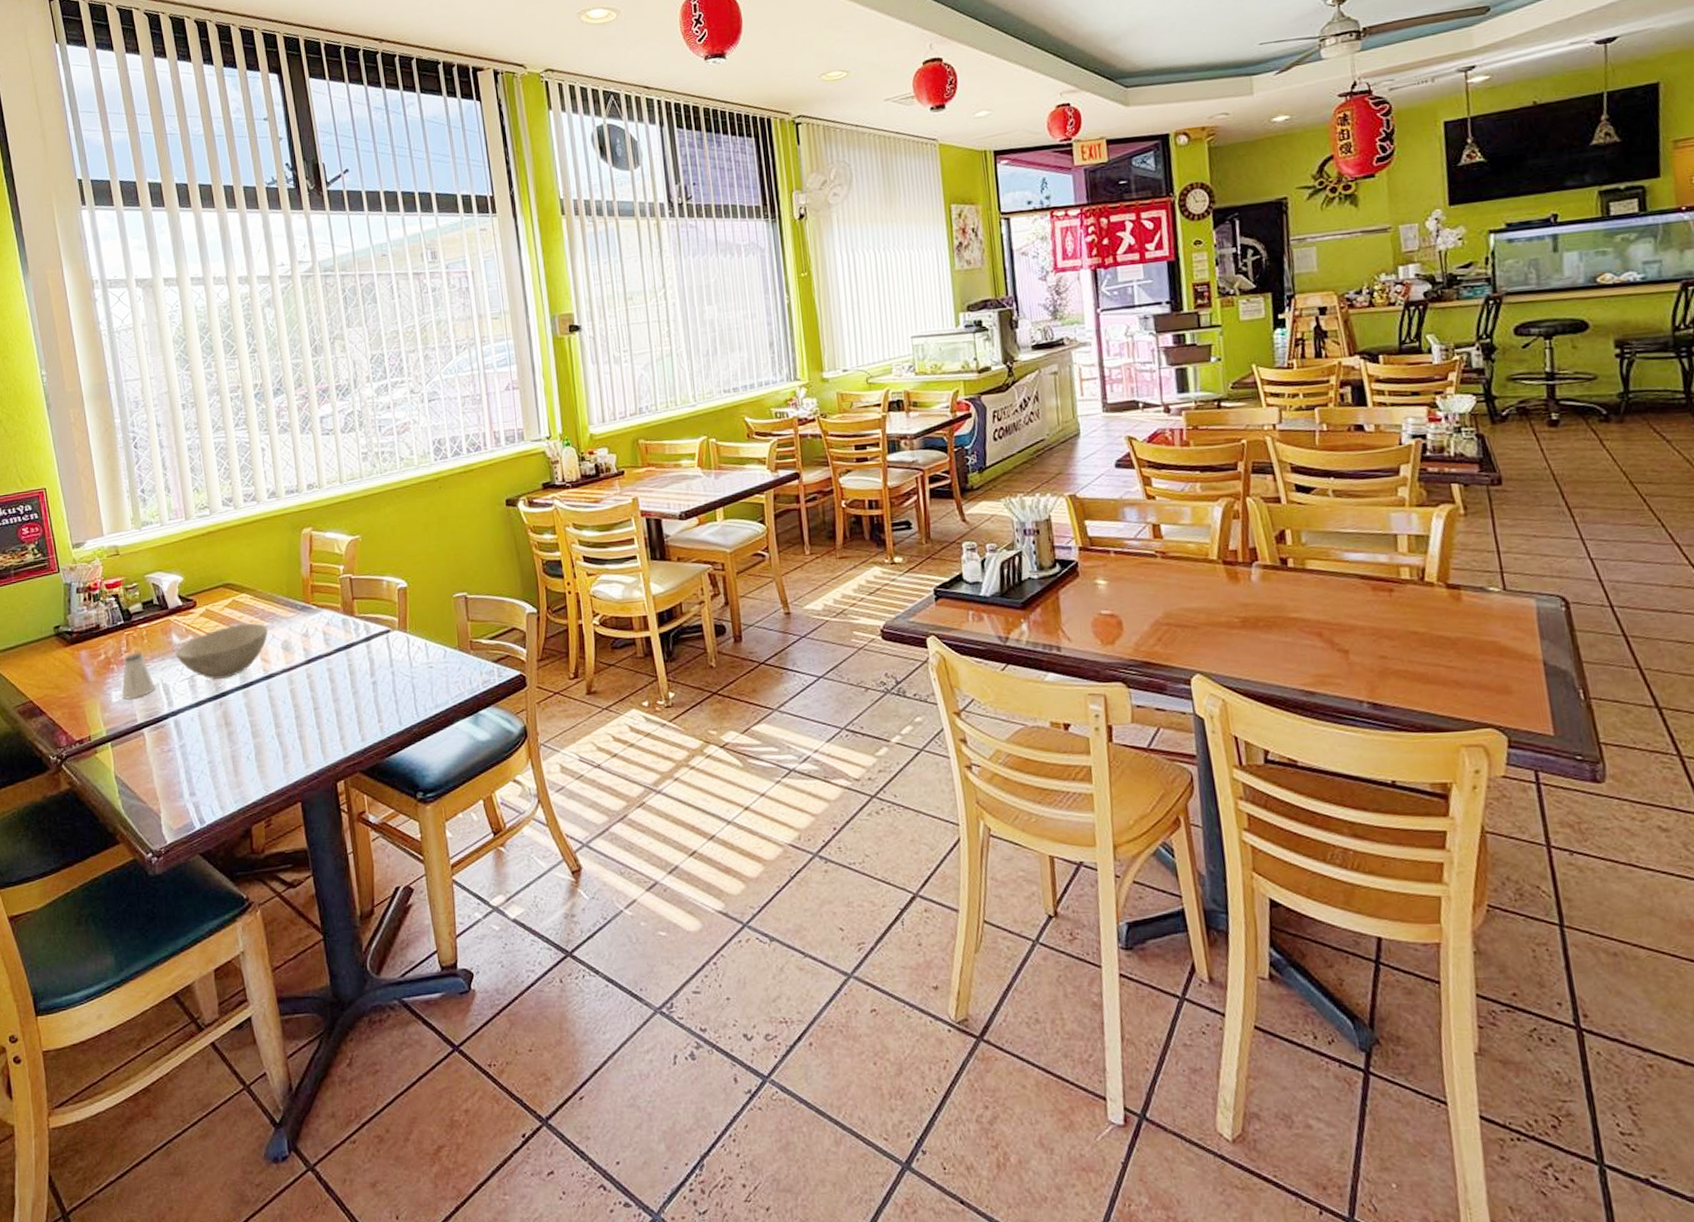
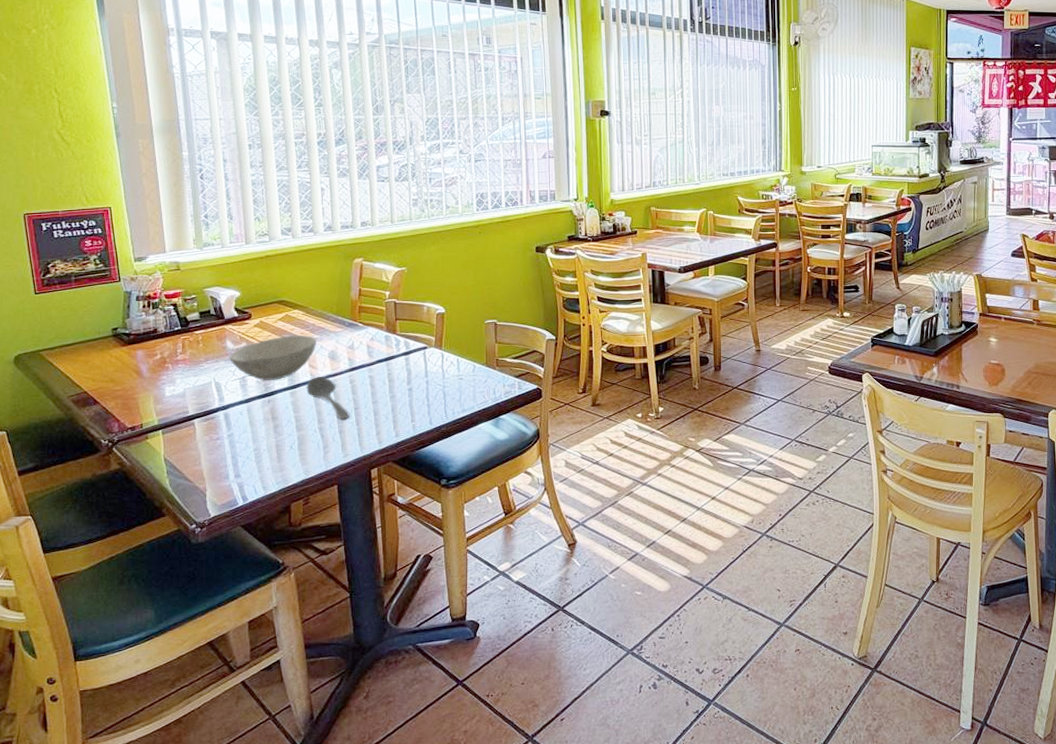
saltshaker: present [121,652,156,700] -> none [175,354,208,394]
stirrer: none [260,671,309,723] -> present [306,376,350,419]

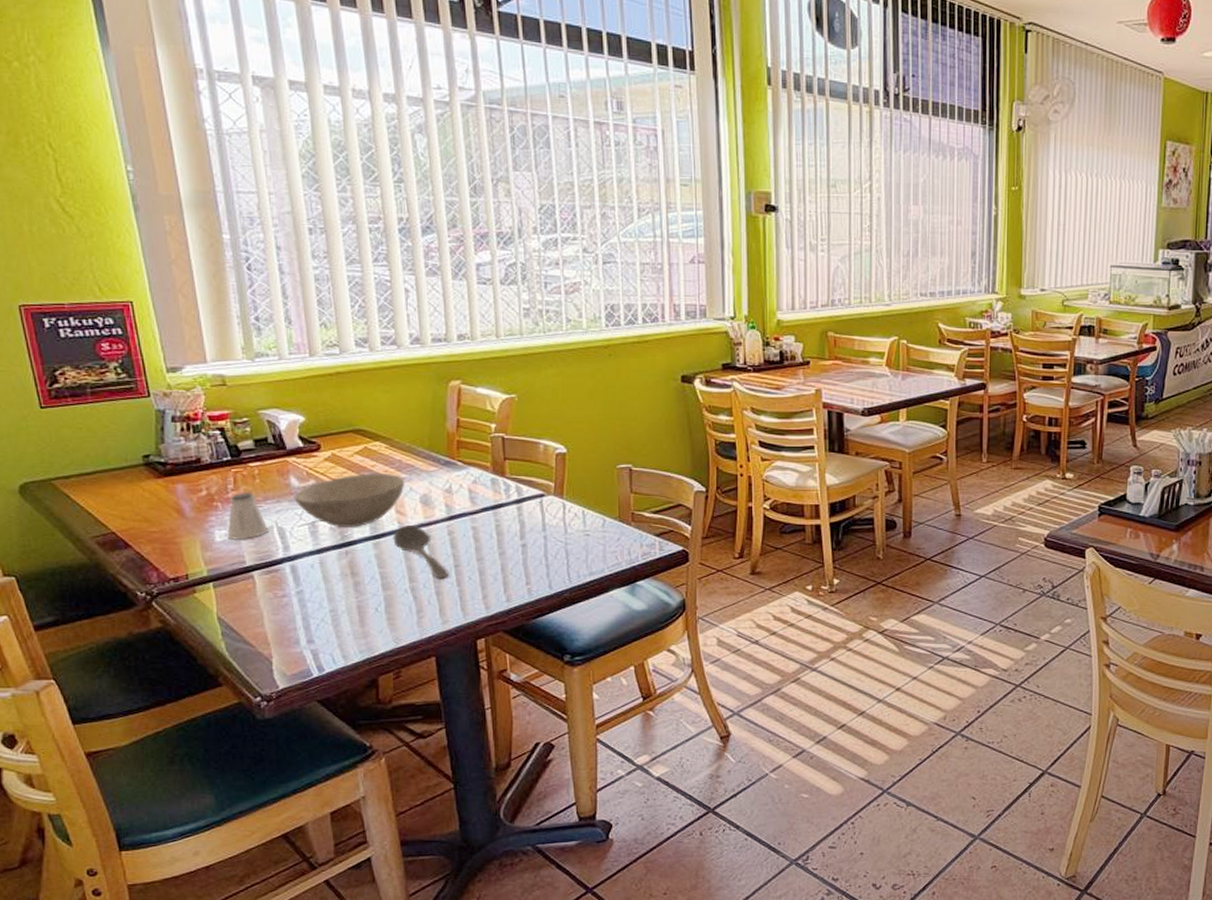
saltshaker: none [175,354,208,394] -> present [227,491,269,540]

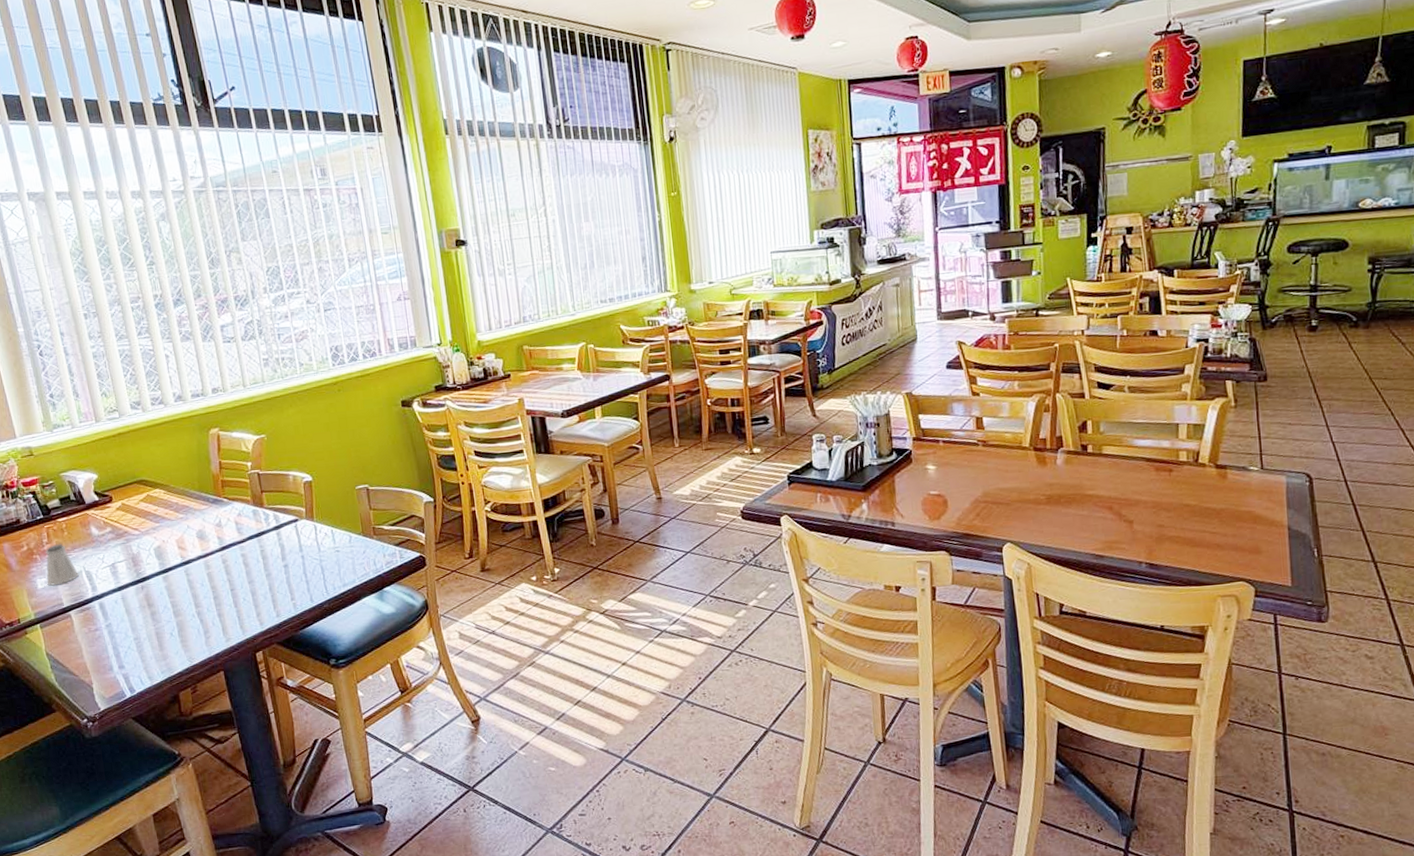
bowl: present [294,473,405,527] -> none [95,515,184,566]
stirrer: present [393,524,449,578] -> none [178,557,227,602]

